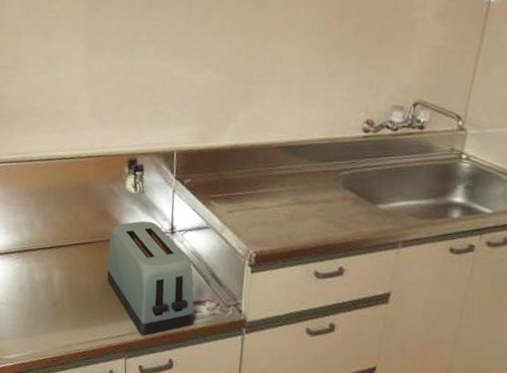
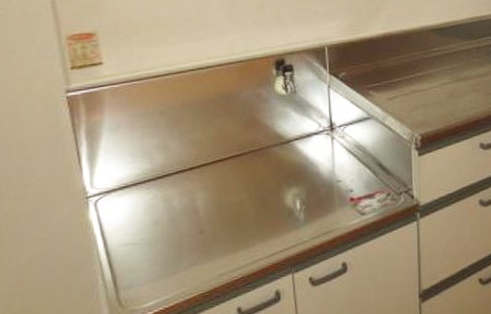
toaster: present [107,221,194,336] -> none [261,121,366,244]

